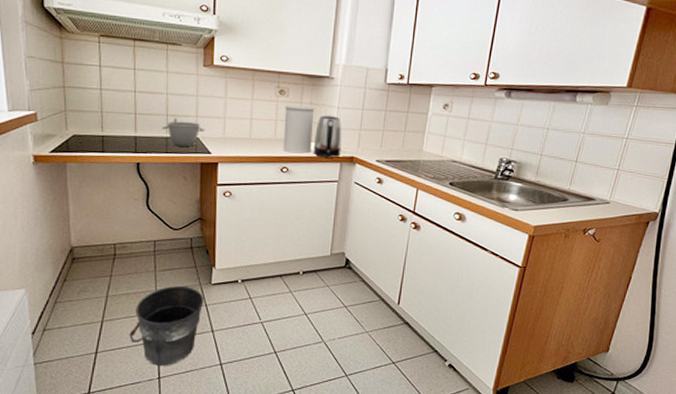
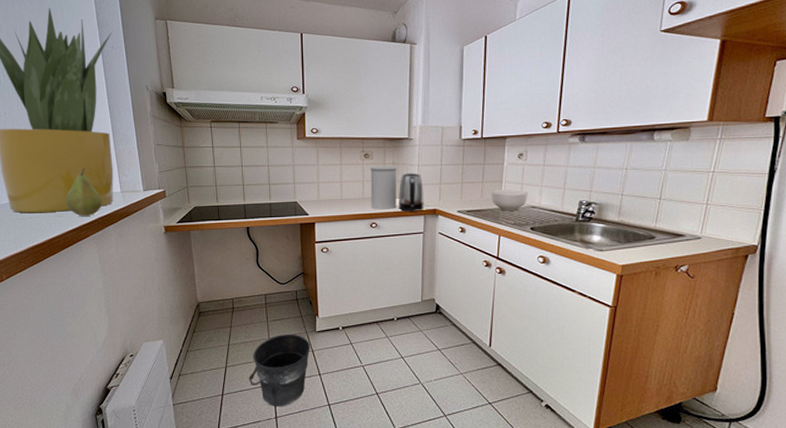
cooking pot: present [162,117,205,147] -> none [266,185,302,210]
bowl: none [412,140,450,164] -> present [490,189,528,211]

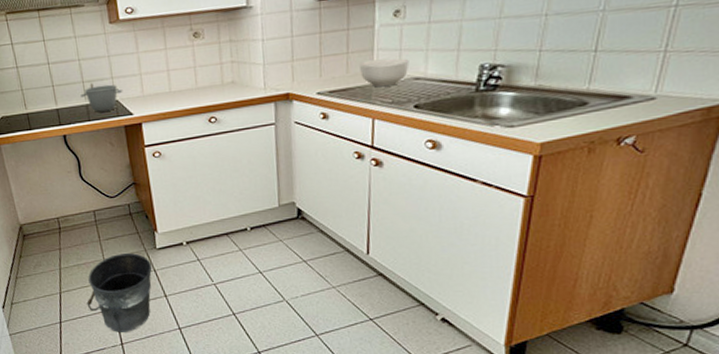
cooking pot: none [266,185,302,210] -> present [80,82,123,112]
canister: present [370,166,397,210] -> none [202,44,240,101]
kettle: present [398,172,424,212] -> none [240,49,274,100]

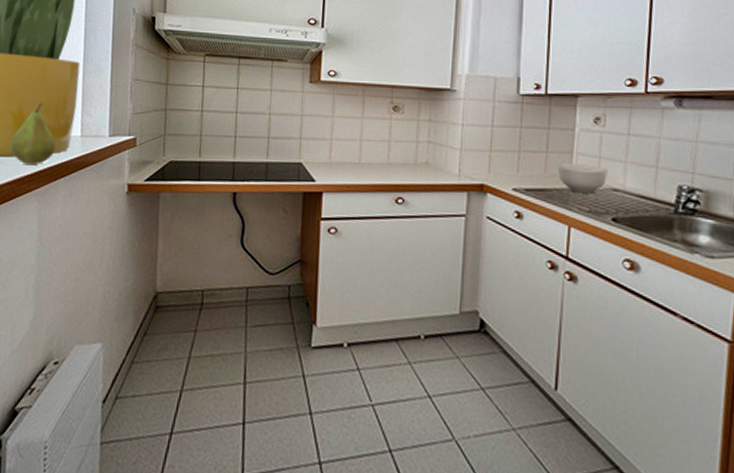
cooking pot: present [80,82,123,112] -> none [262,139,309,173]
bucket: present [87,253,153,332] -> none [210,347,302,460]

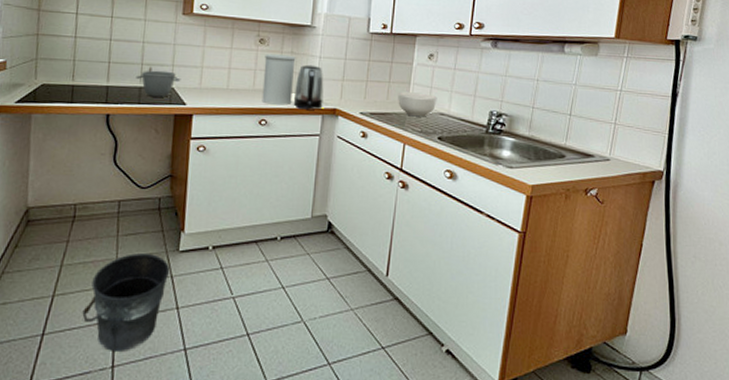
bucket: none [210,347,302,460] -> present [82,253,170,351]
cooking pot: none [262,139,309,173] -> present [136,66,181,97]
canister: none [397,123,435,181] -> present [262,54,296,106]
kettle: none [433,133,468,186] -> present [293,64,324,110]

